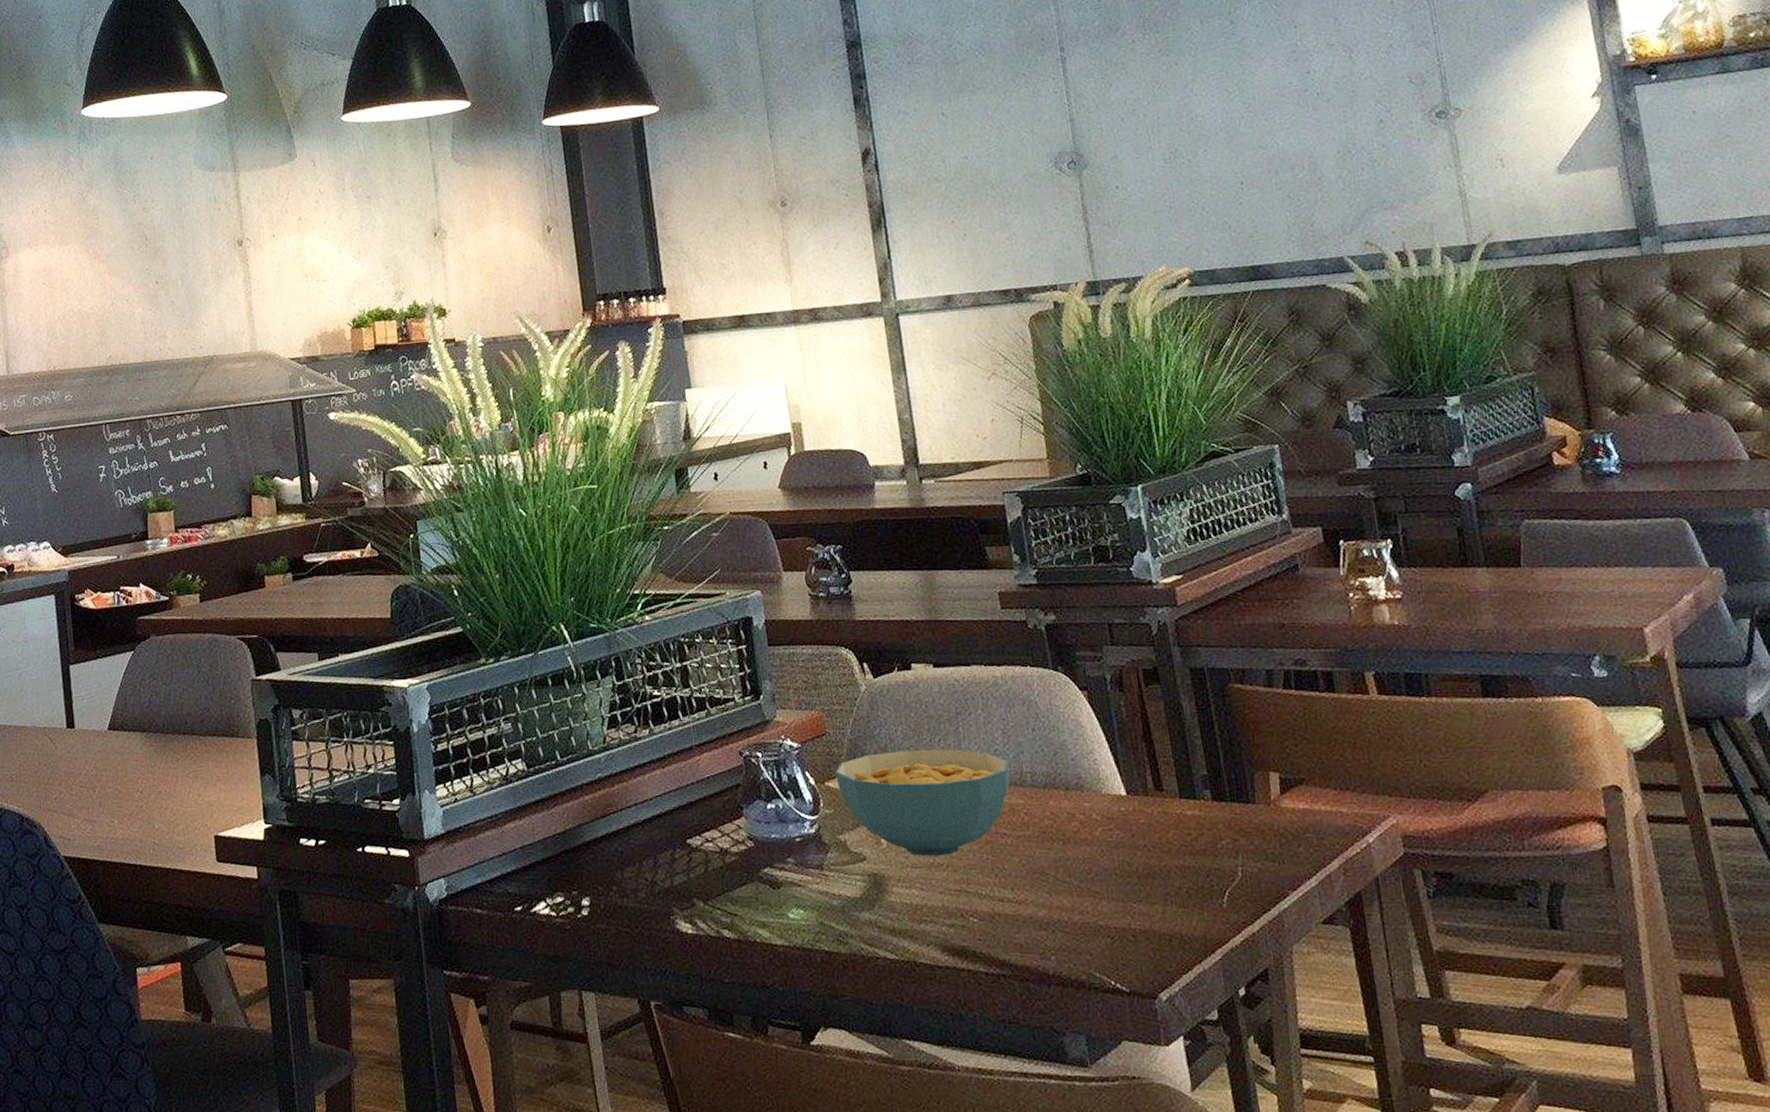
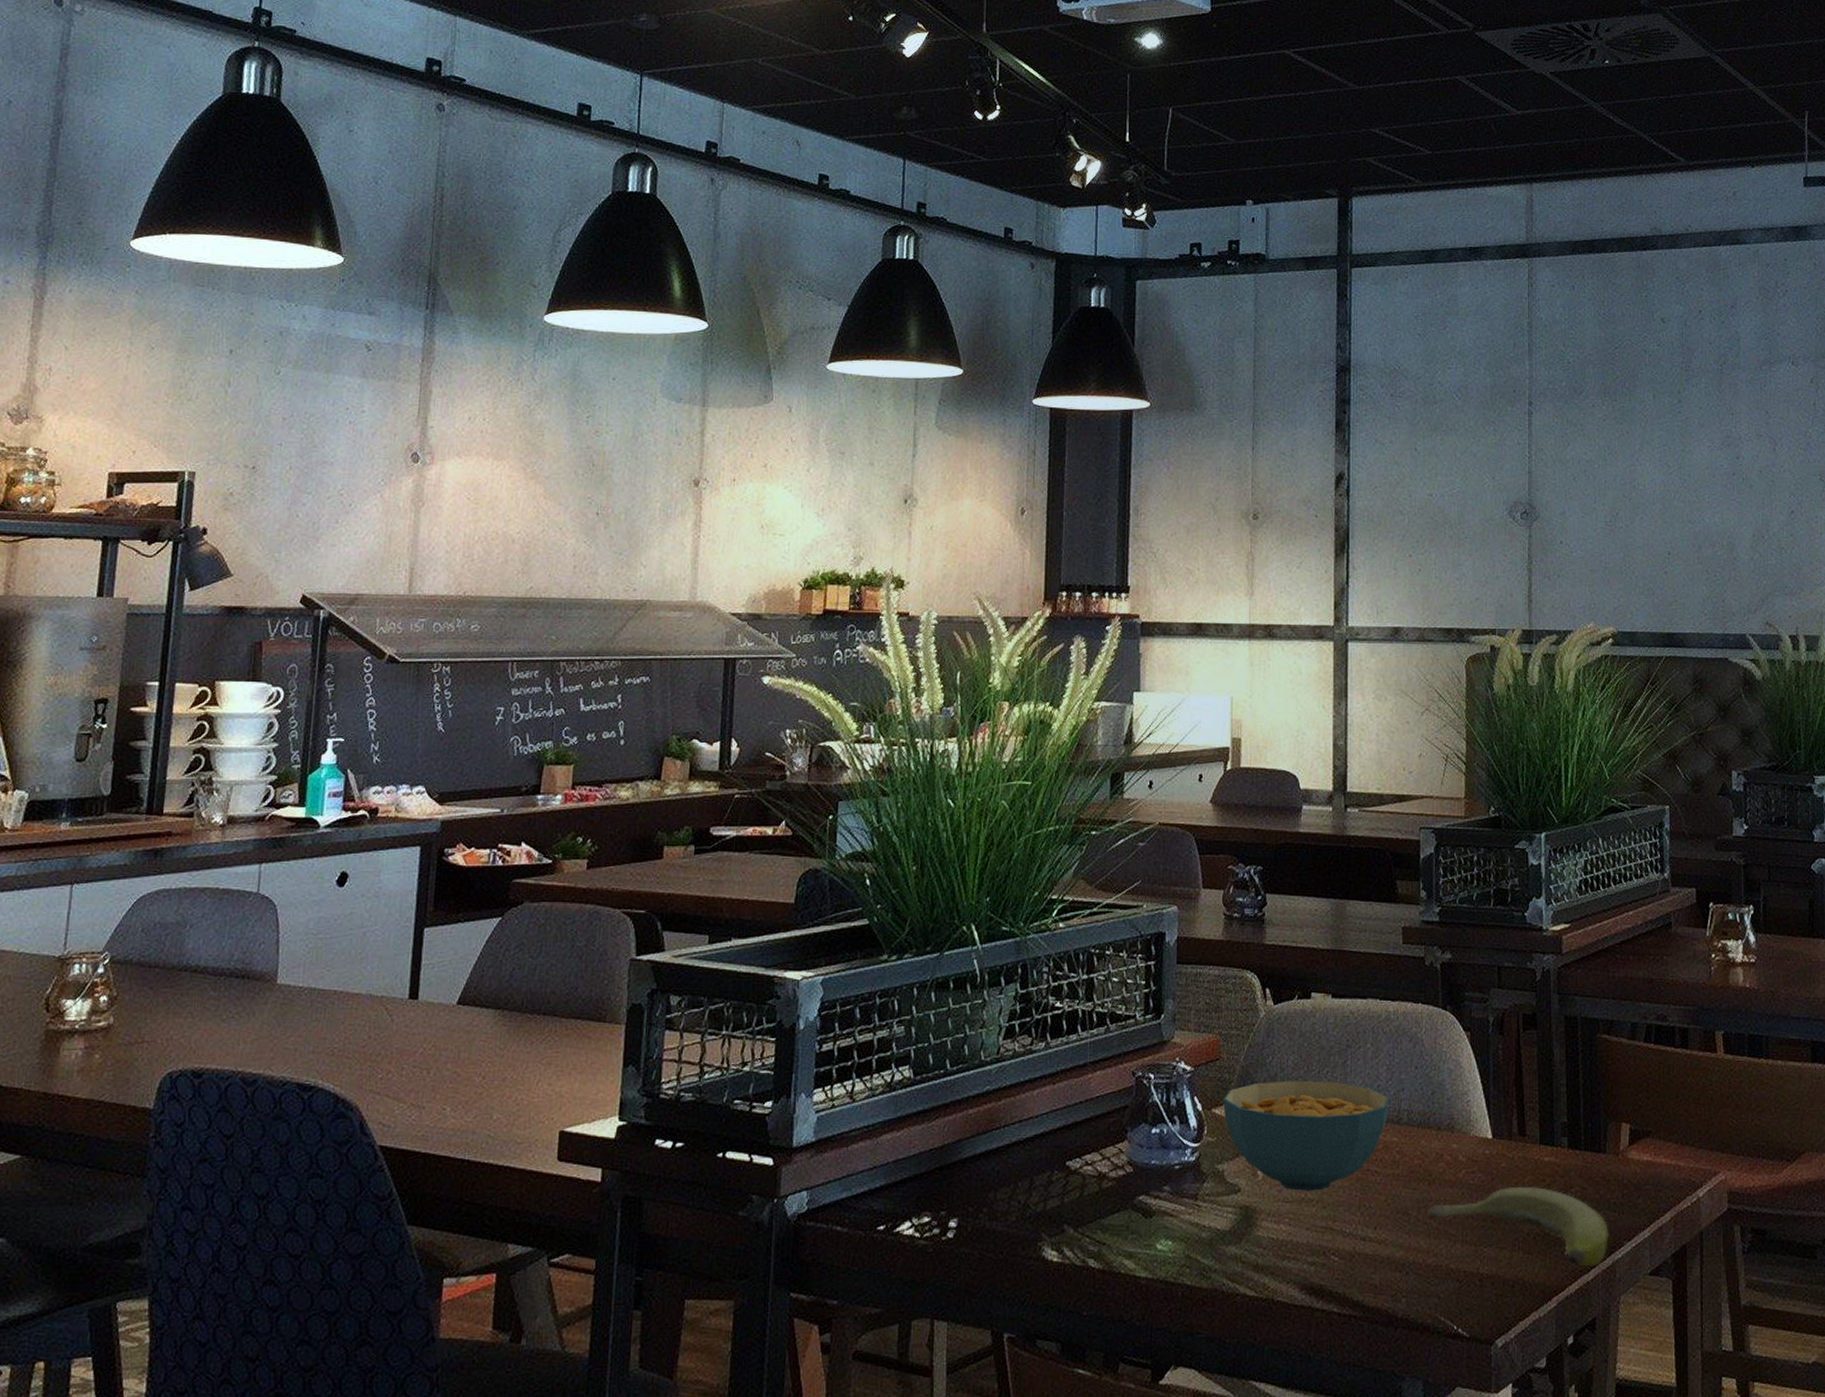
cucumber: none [1064,841,1272,919] -> present [1426,1187,1610,1267]

